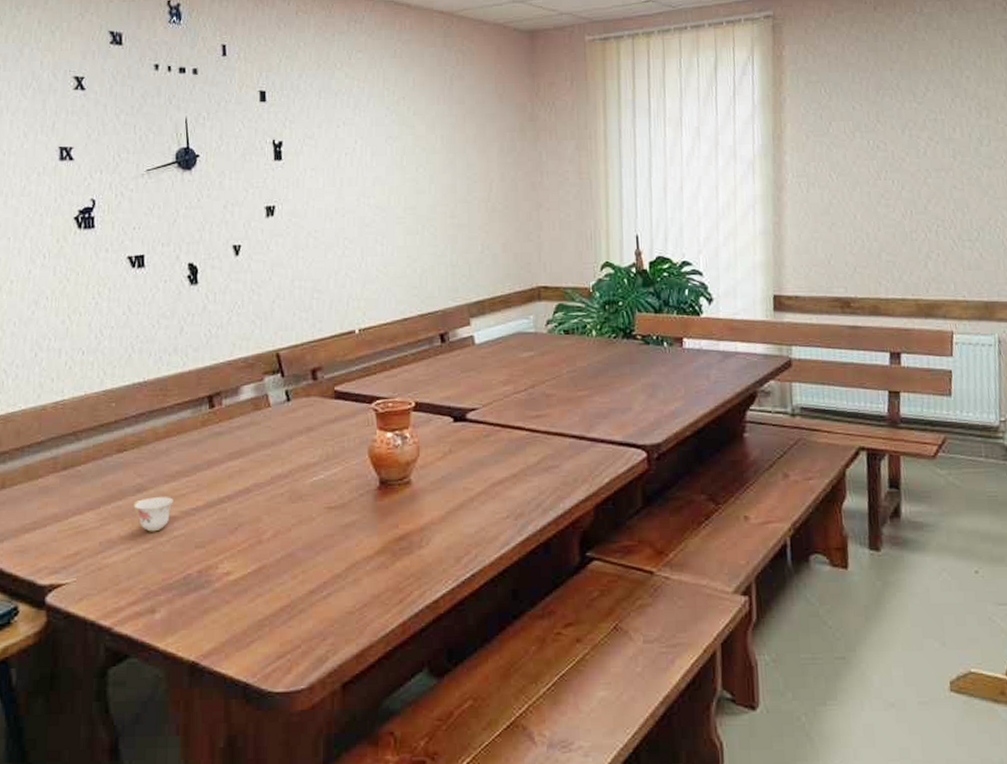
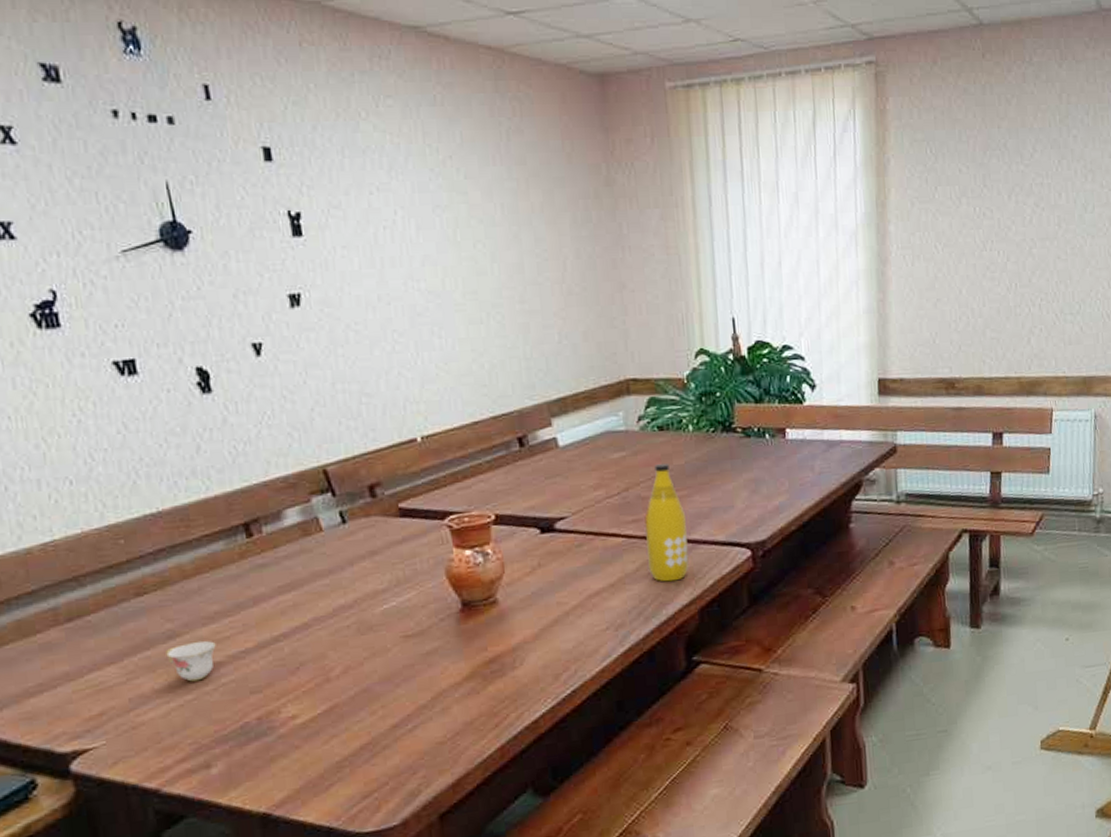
bottle: none [548,364,587,477] -> present [644,463,689,582]

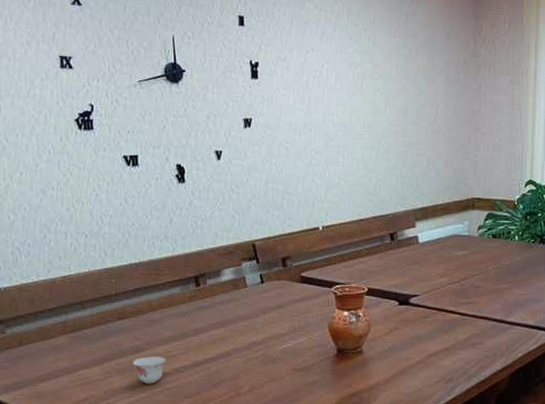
bottle: present [644,463,689,582] -> none [474,262,507,351]

